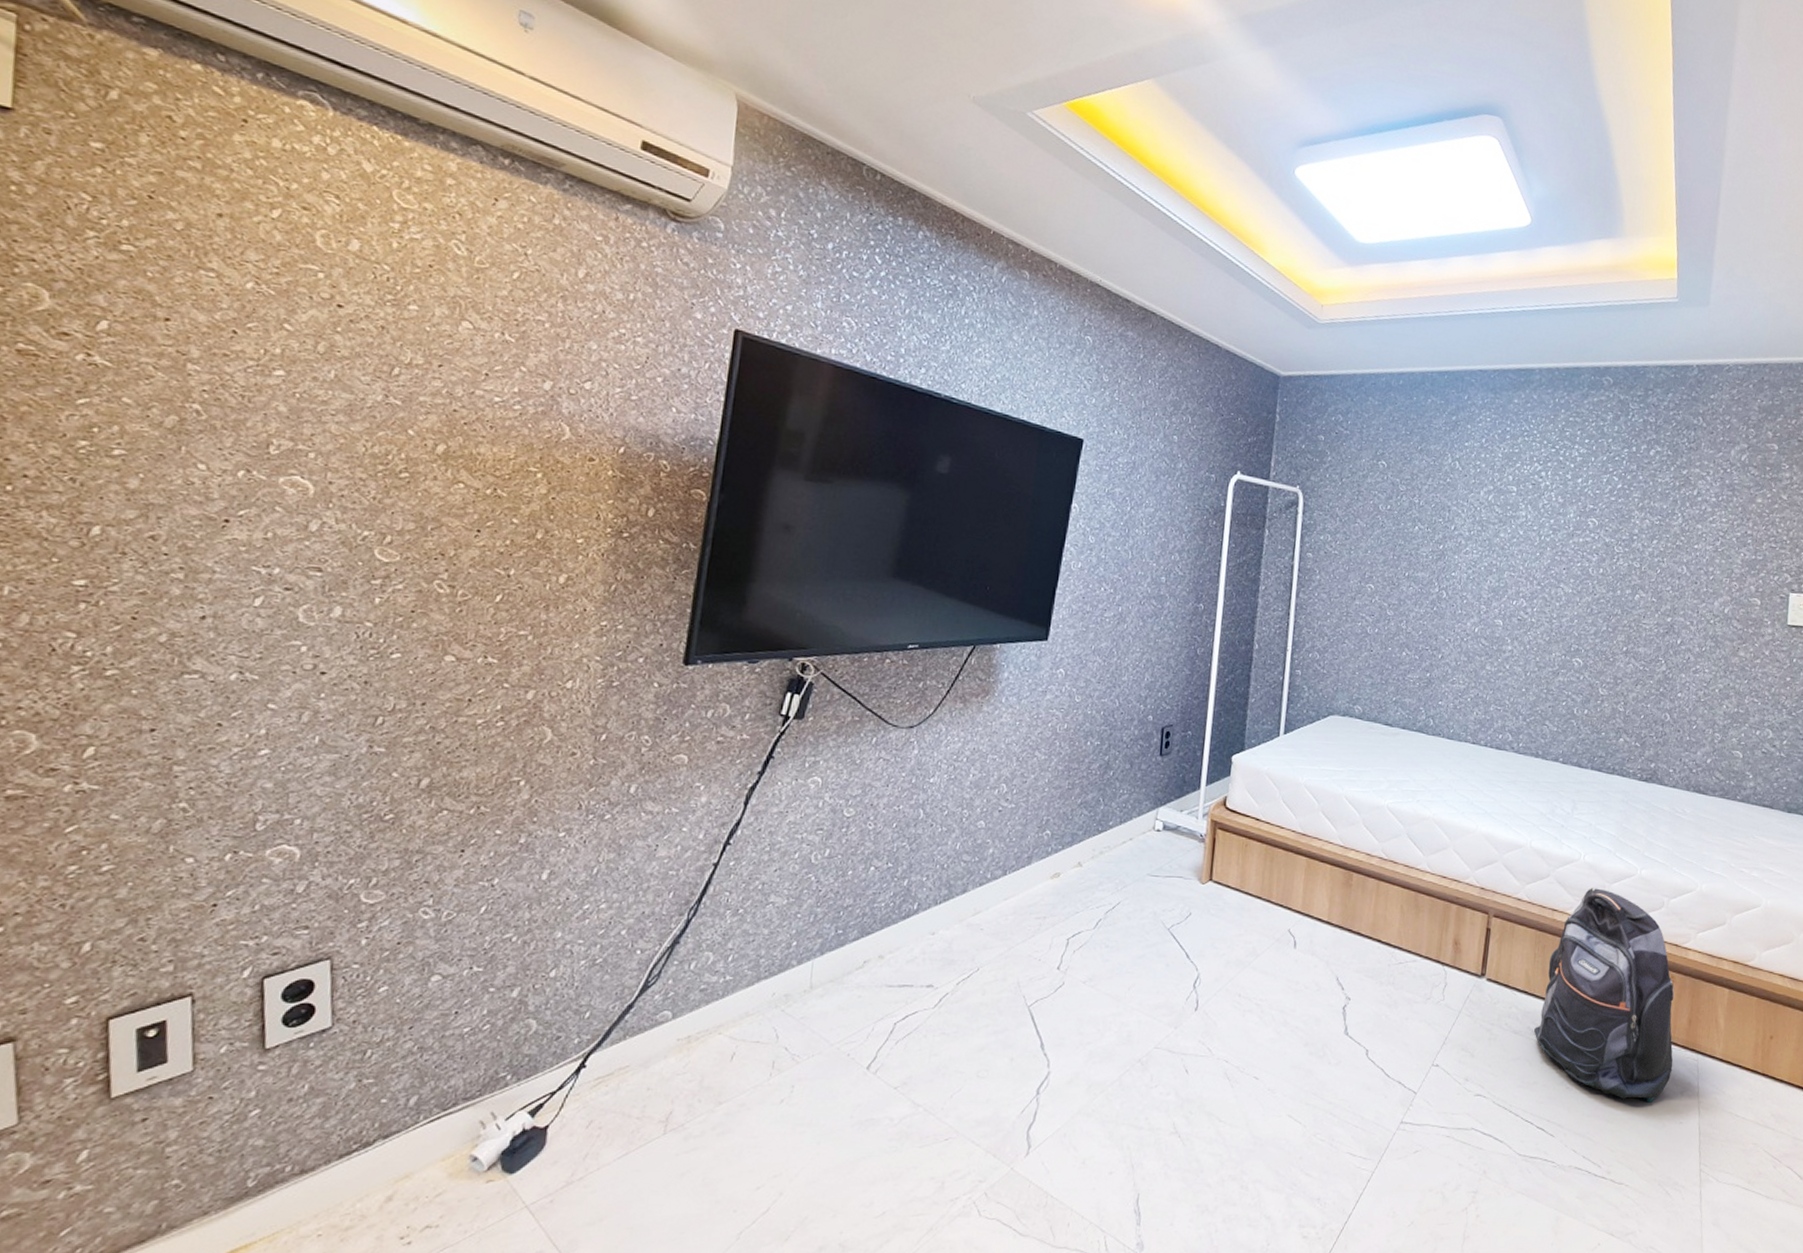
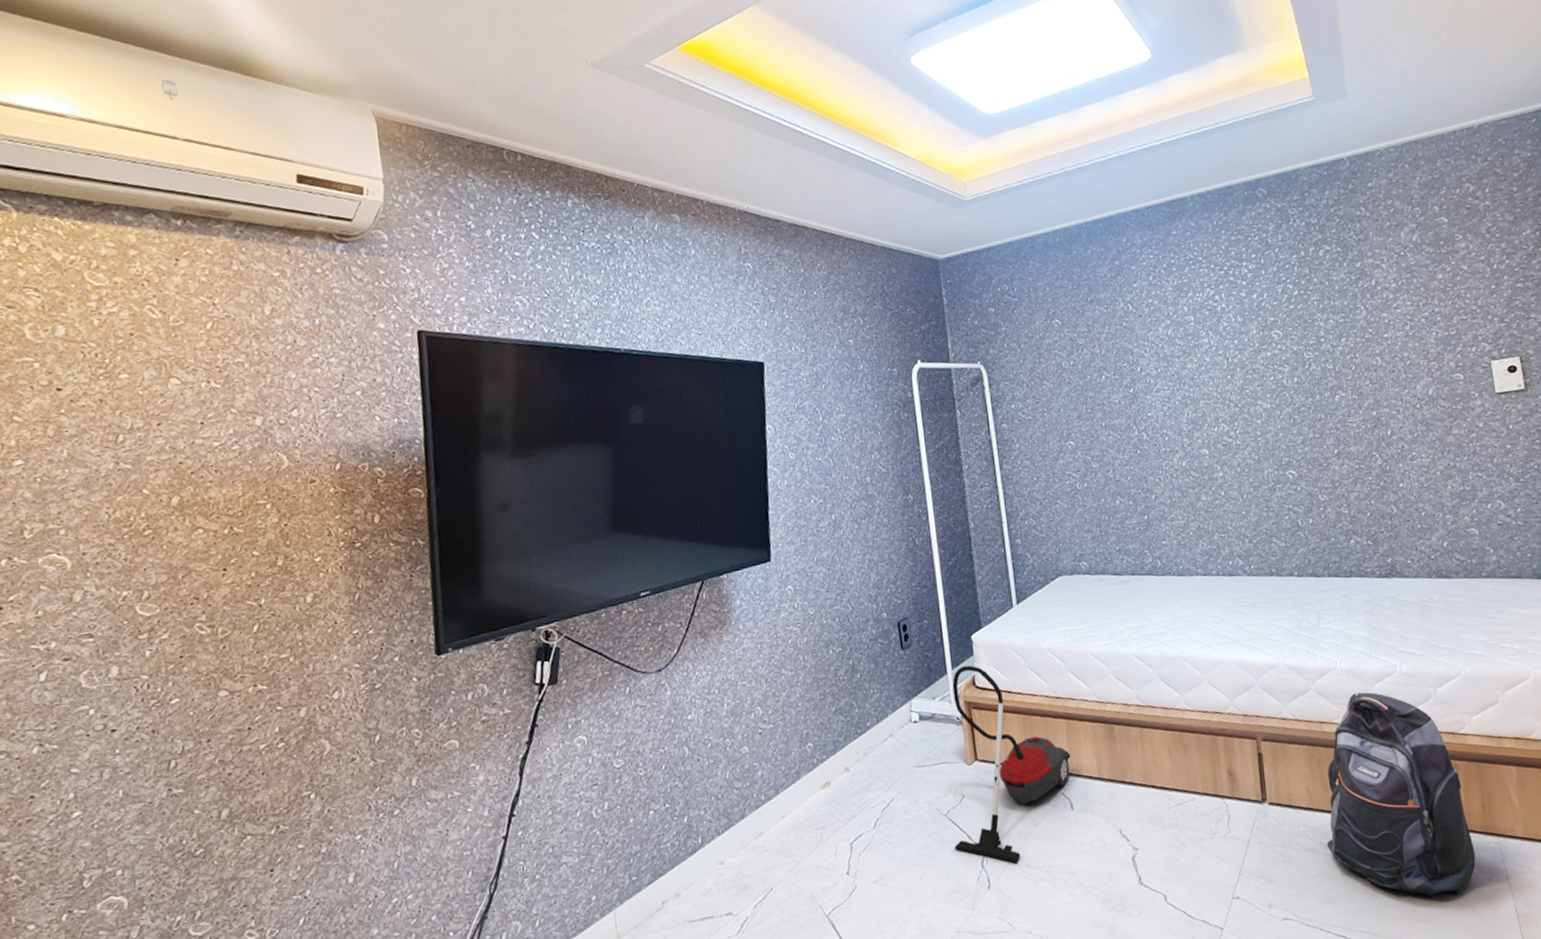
vacuum cleaner: none [1170,784,1305,990] -> present [952,665,1071,863]

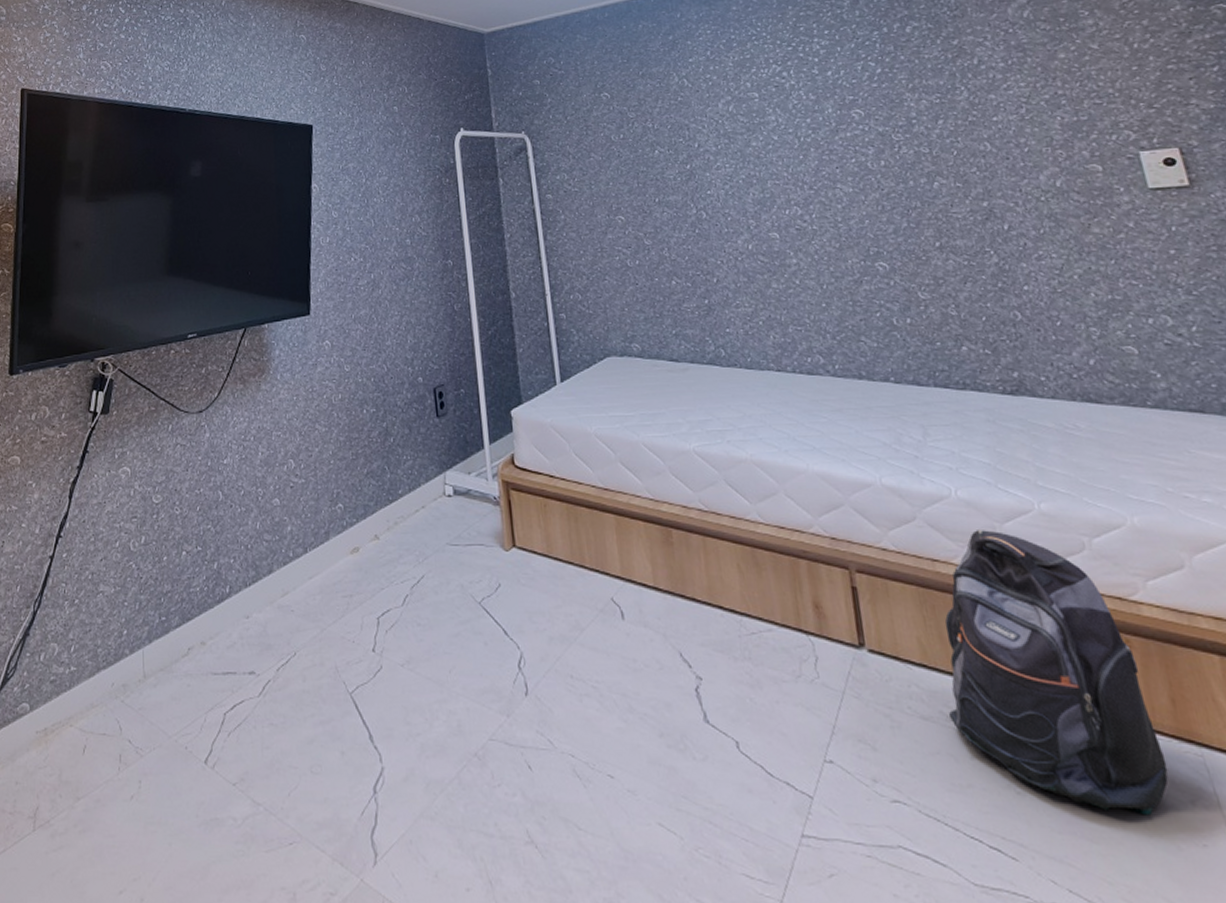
vacuum cleaner: present [952,665,1071,863] -> none [489,442,621,671]

